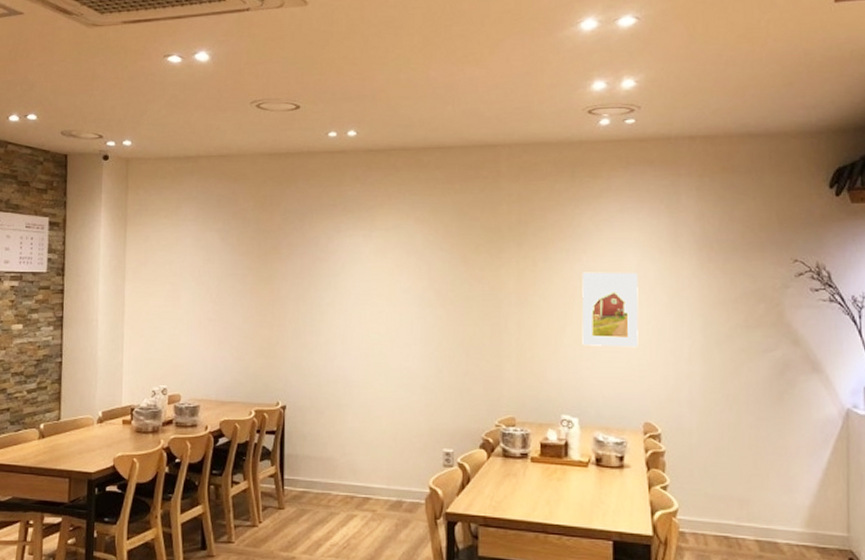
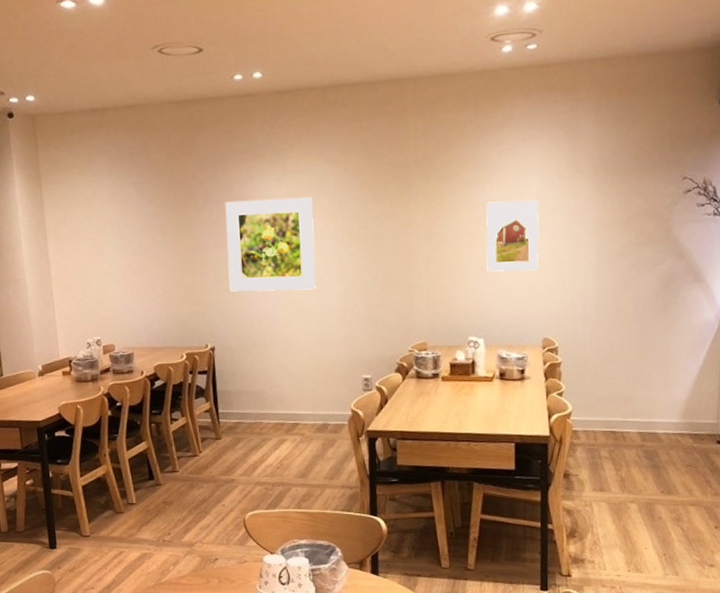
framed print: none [307,254,399,351] -> present [225,197,316,292]

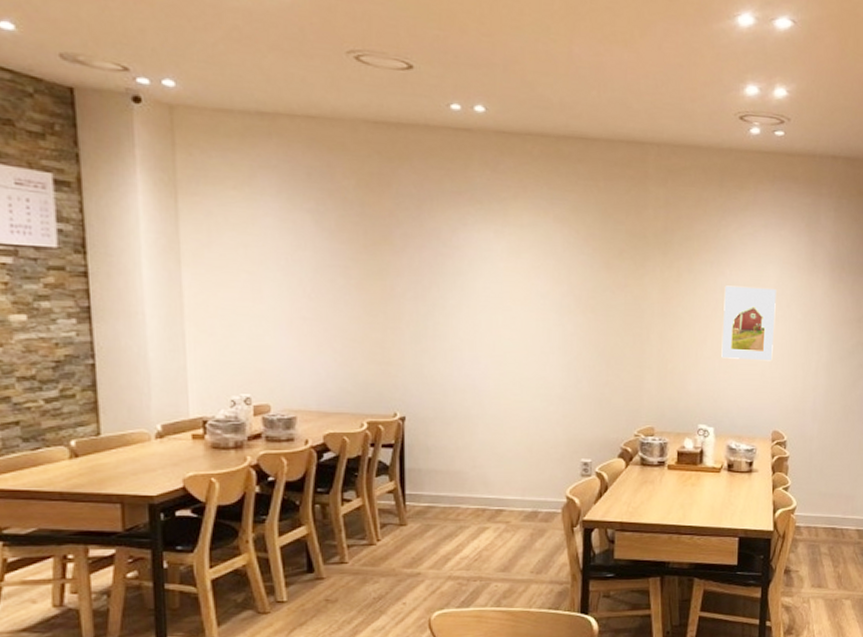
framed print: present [225,197,316,292] -> none [428,248,536,360]

